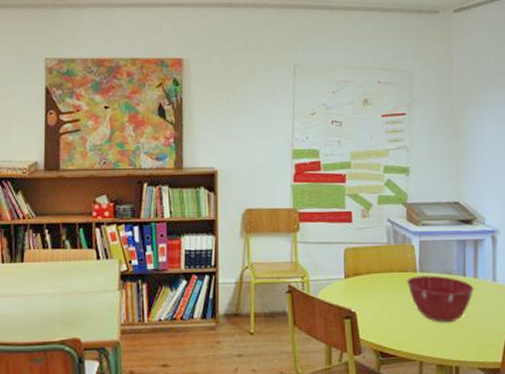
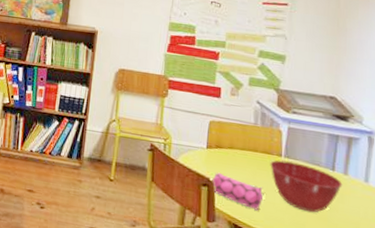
pencil case: none [353,301,405,333] -> present [212,172,264,211]

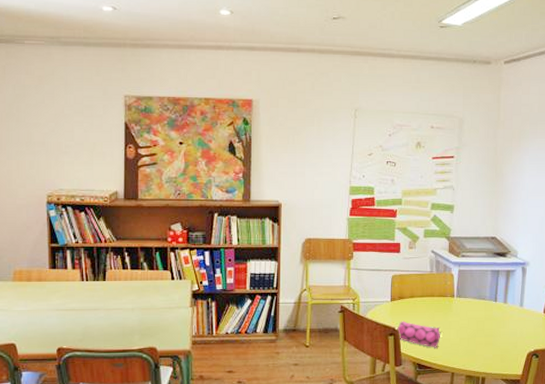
mixing bowl: present [270,160,343,213] -> none [445,299,503,341]

